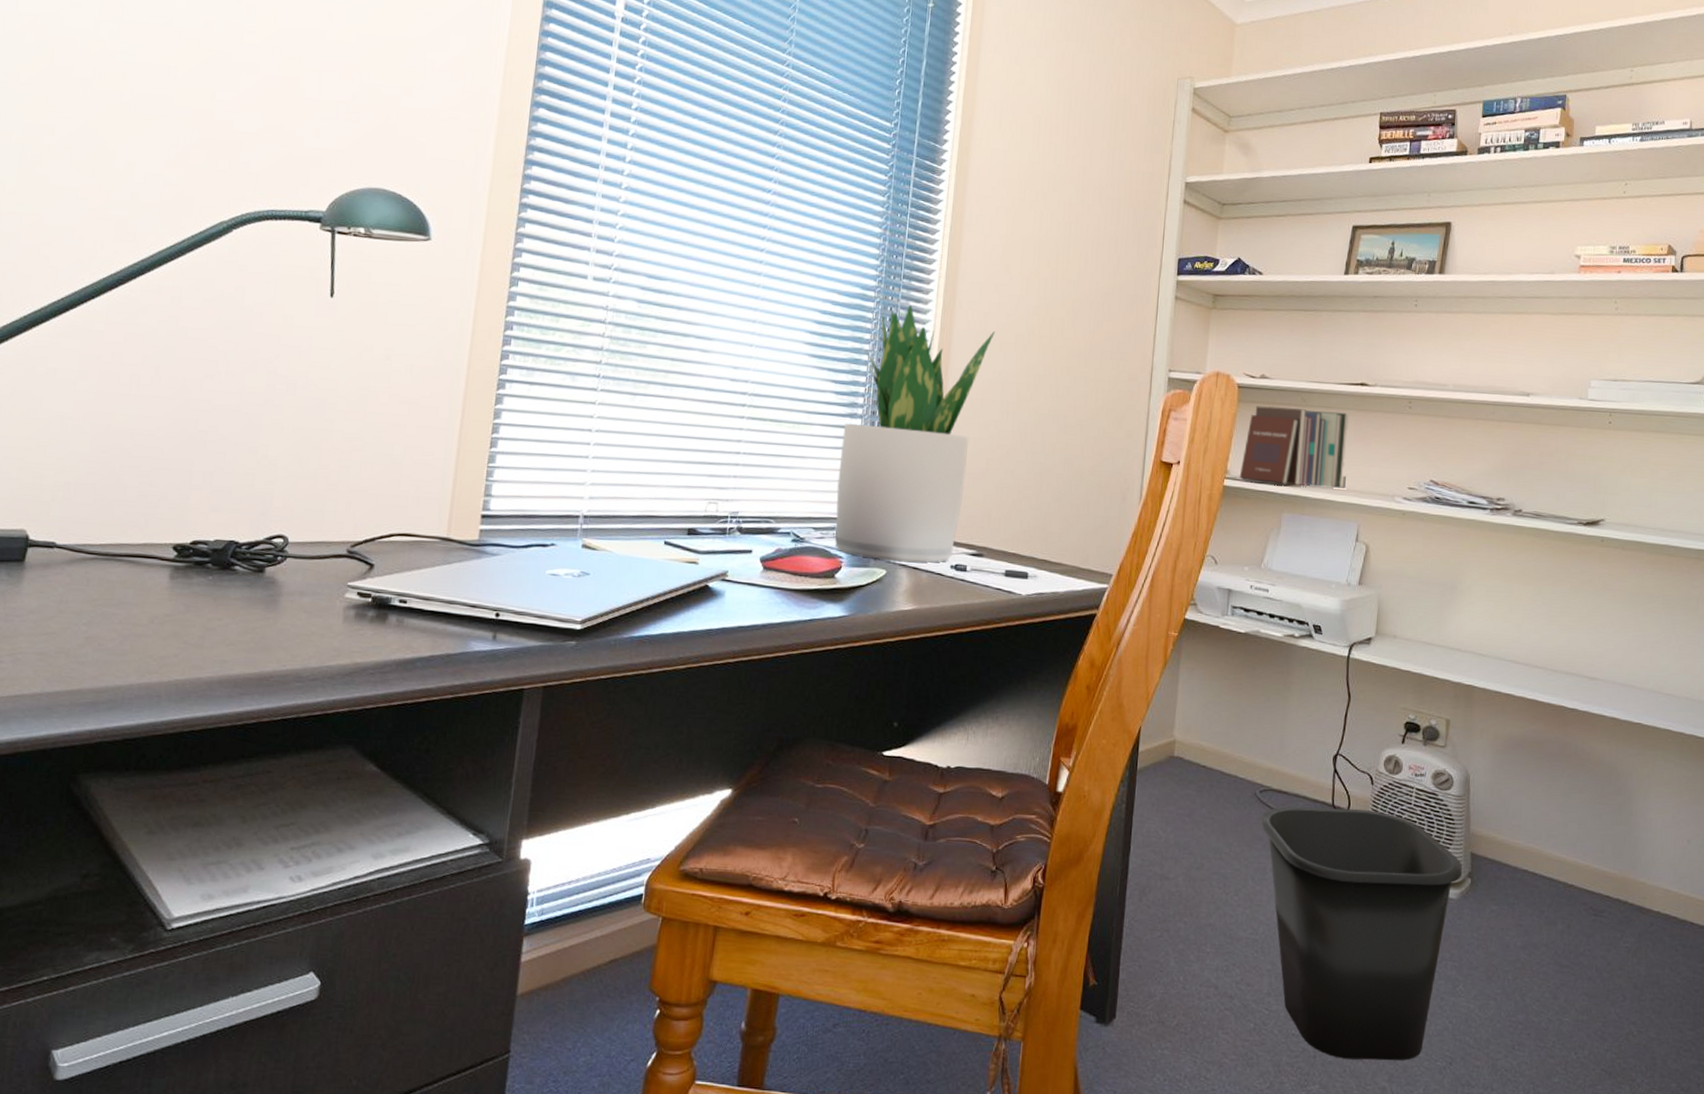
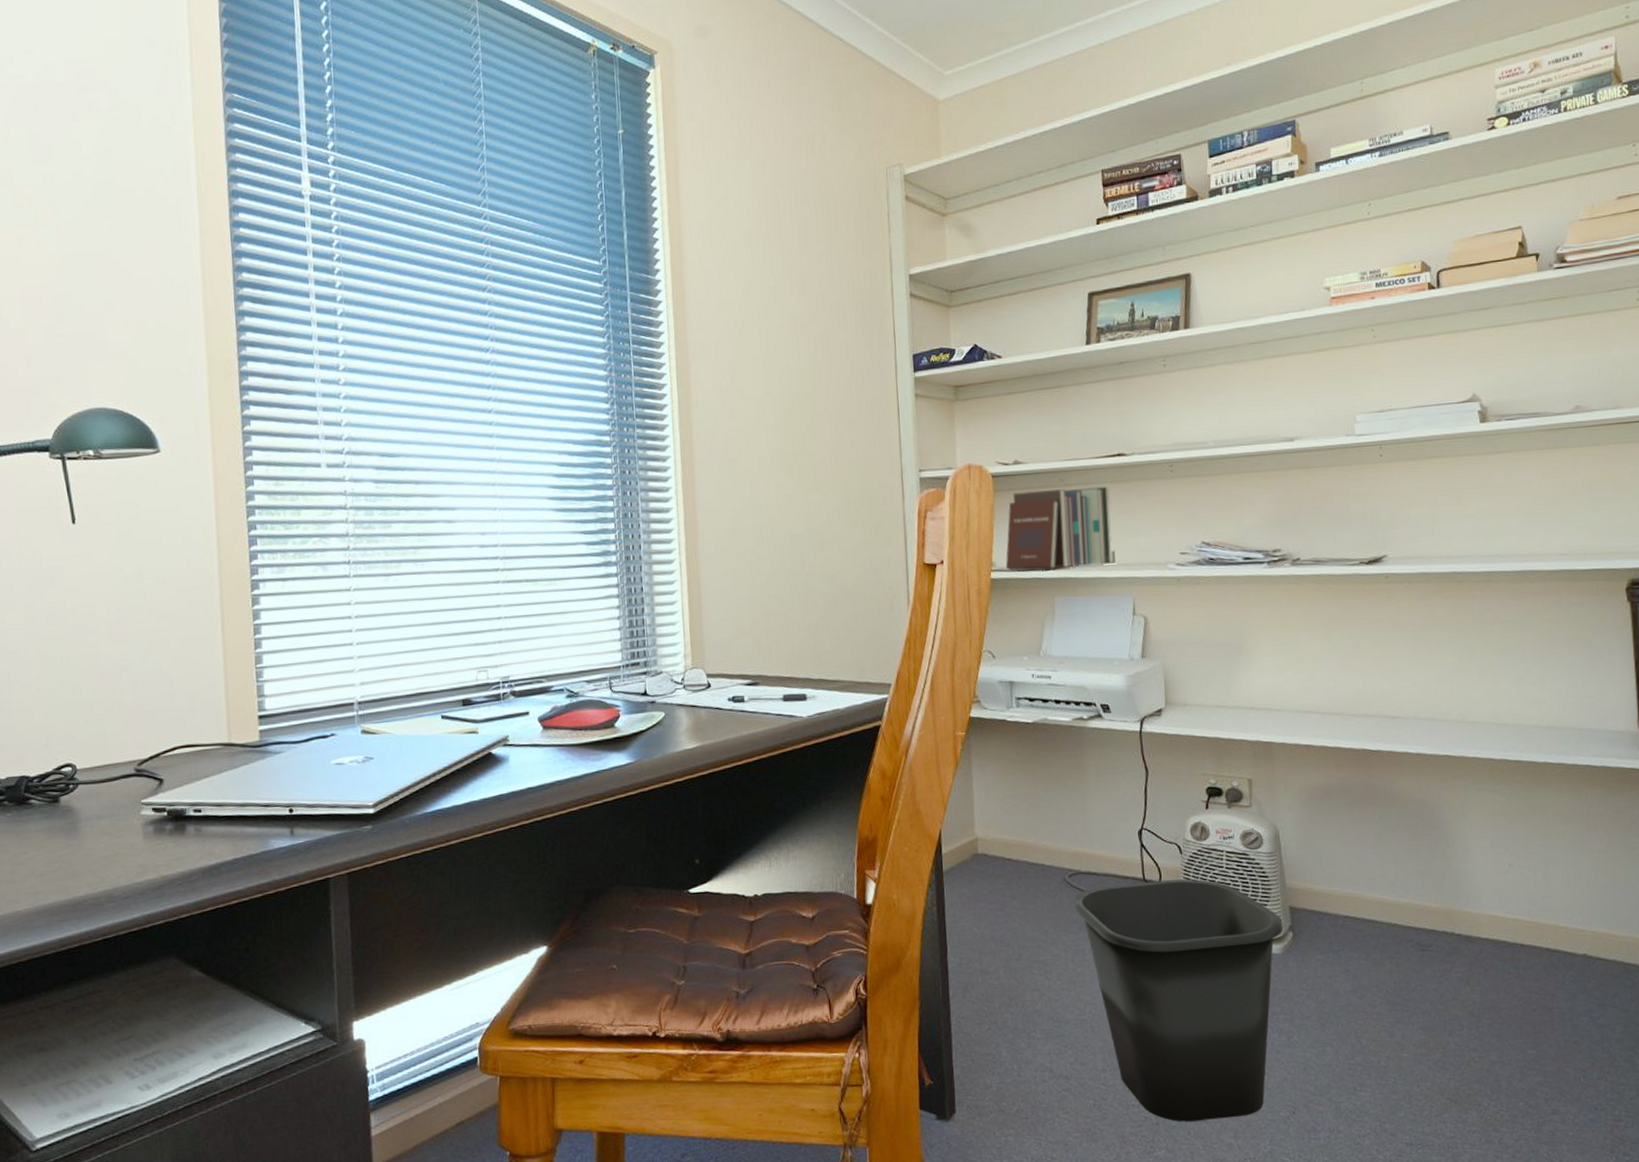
planter: present [835,305,996,563] -> none [600,444,738,703]

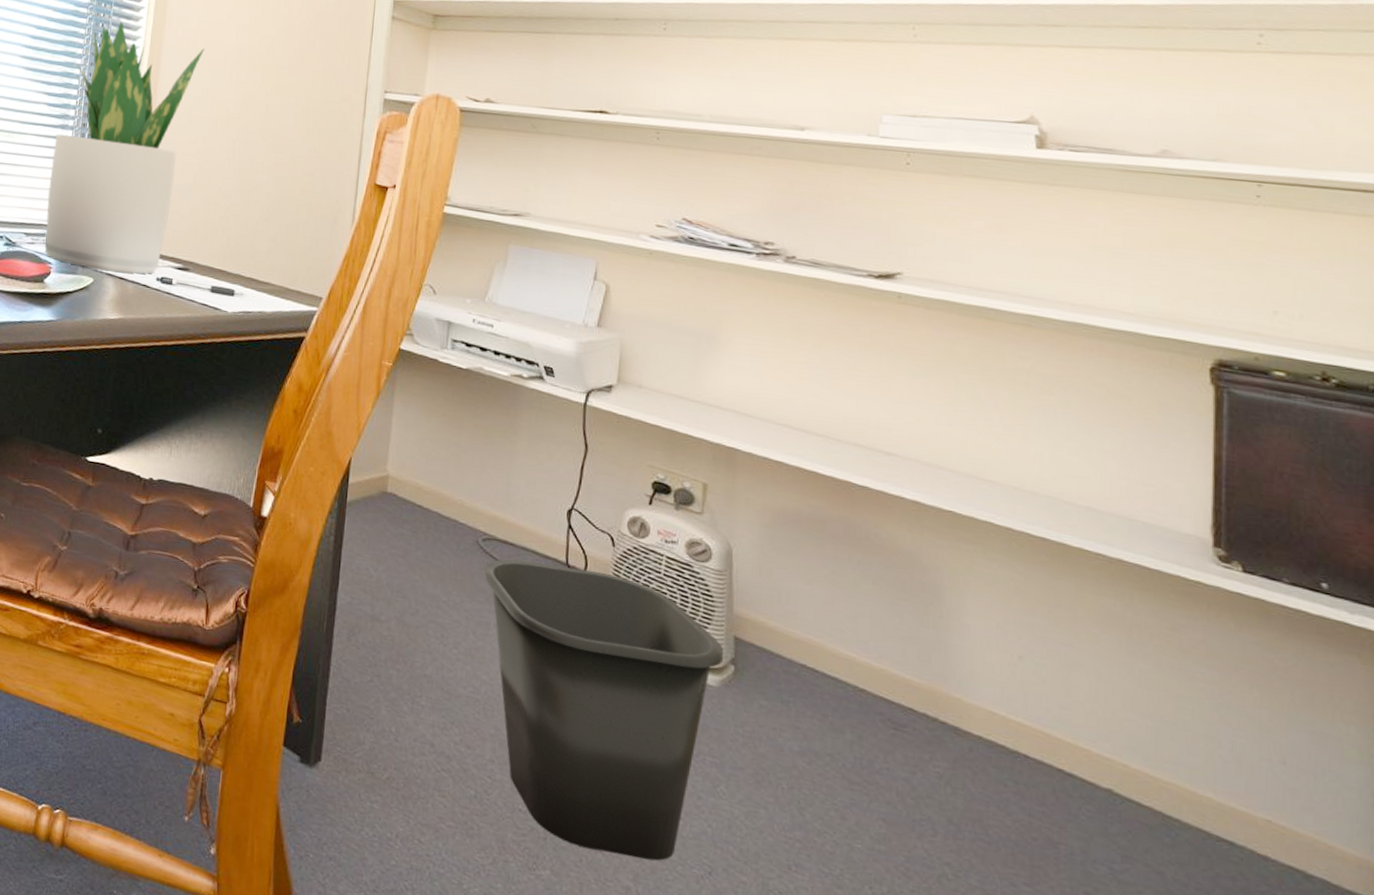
planter: none [600,444,738,703] -> present [45,22,205,274]
books: present [1005,486,1115,571] -> none [460,131,587,222]

